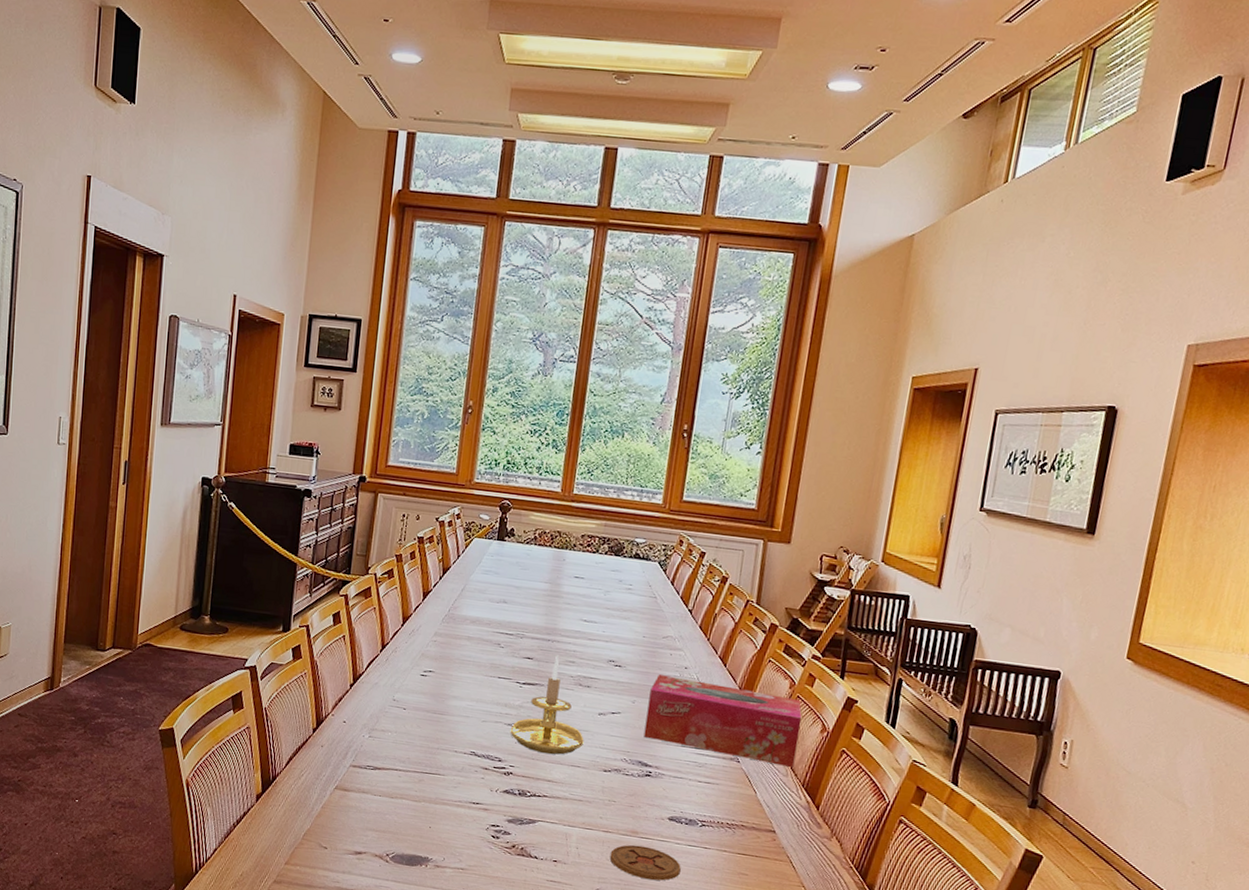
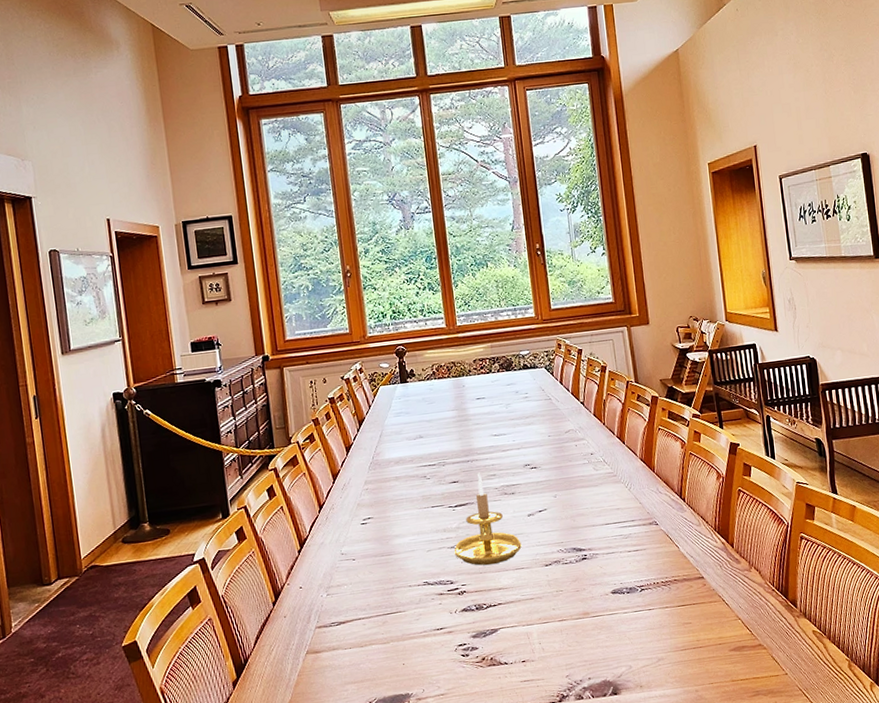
coaster: present [609,844,681,881] -> none [570,623,634,654]
tissue box: present [643,674,802,767] -> none [566,455,703,525]

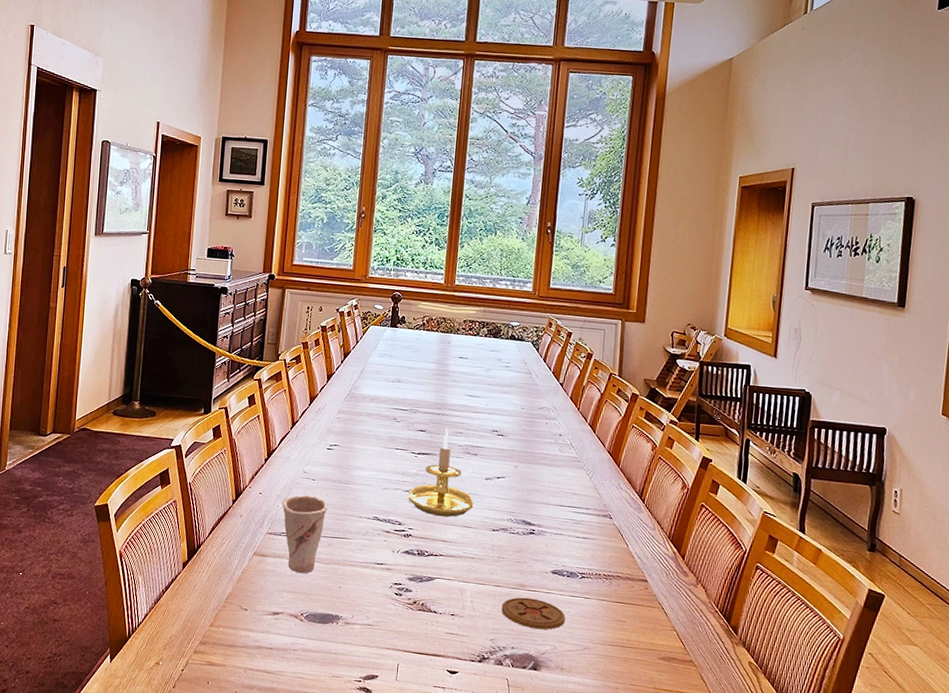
cup: none [325,576,375,661] -> present [282,495,329,574]
coaster: none [570,623,634,654] -> present [501,597,565,630]

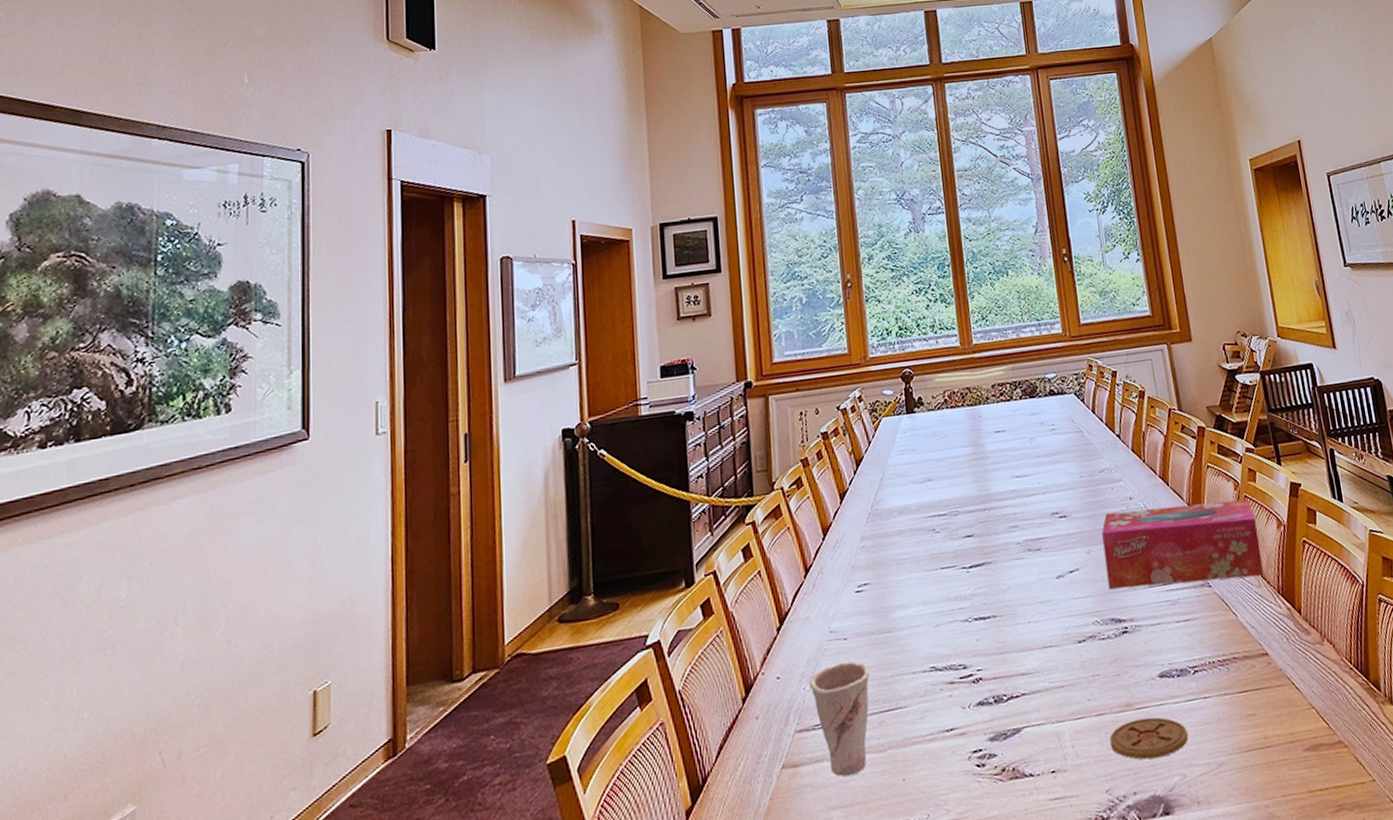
candle holder: present [408,427,474,517] -> none [968,523,1050,644]
tissue box: none [526,442,665,521] -> present [1102,499,1264,589]

